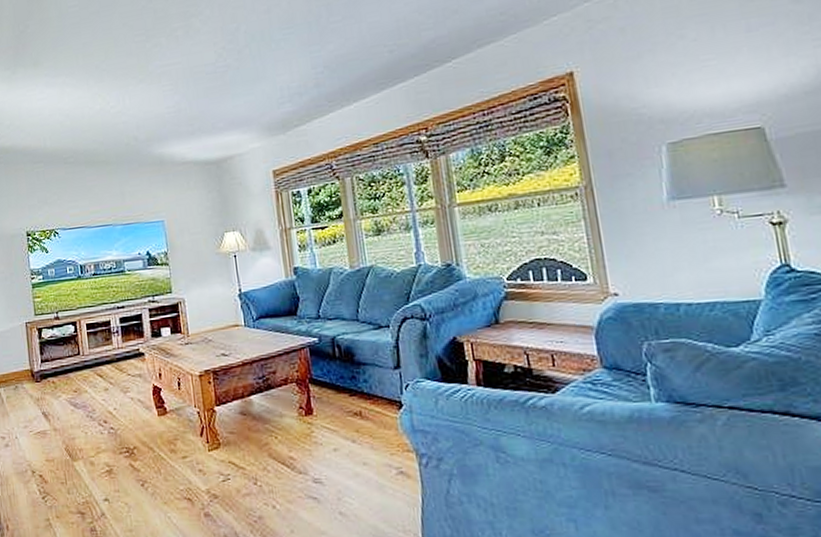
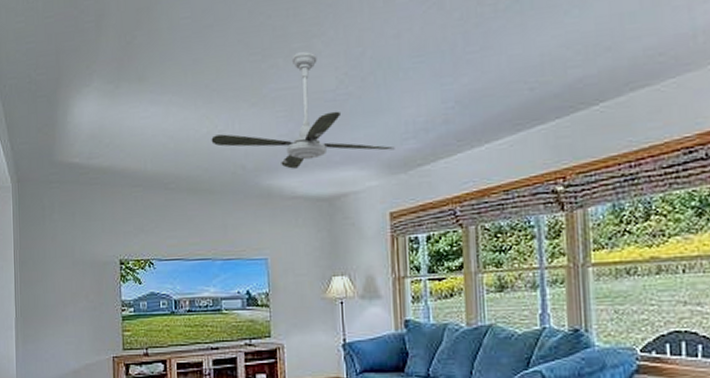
ceiling fan: none [104,30,273,138] -> present [211,52,395,169]

